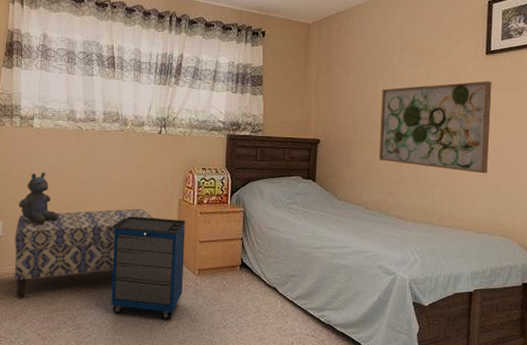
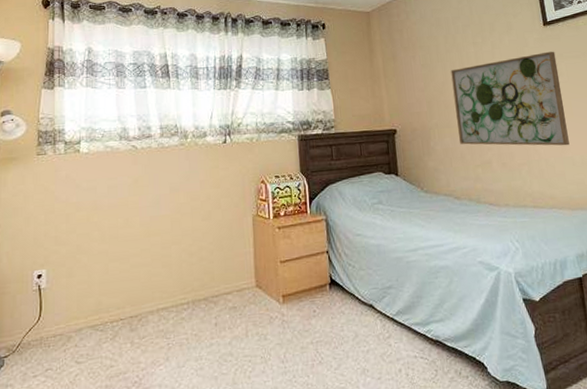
bench: present [14,208,153,299] -> none [62,231,226,367]
stuffed bear: present [19,172,59,225] -> none [66,203,115,268]
cabinet: present [108,216,186,320] -> none [173,238,267,368]

